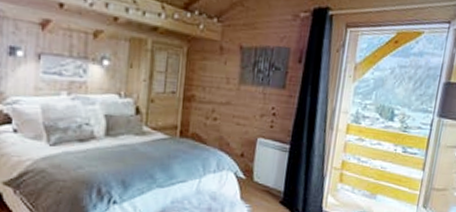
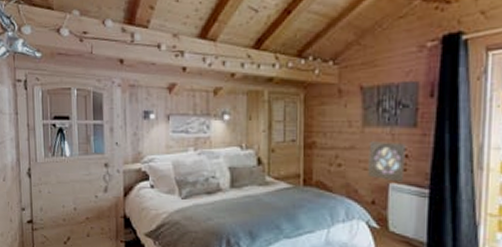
wall ornament: none [240,98,275,138] -> present [367,141,406,183]

